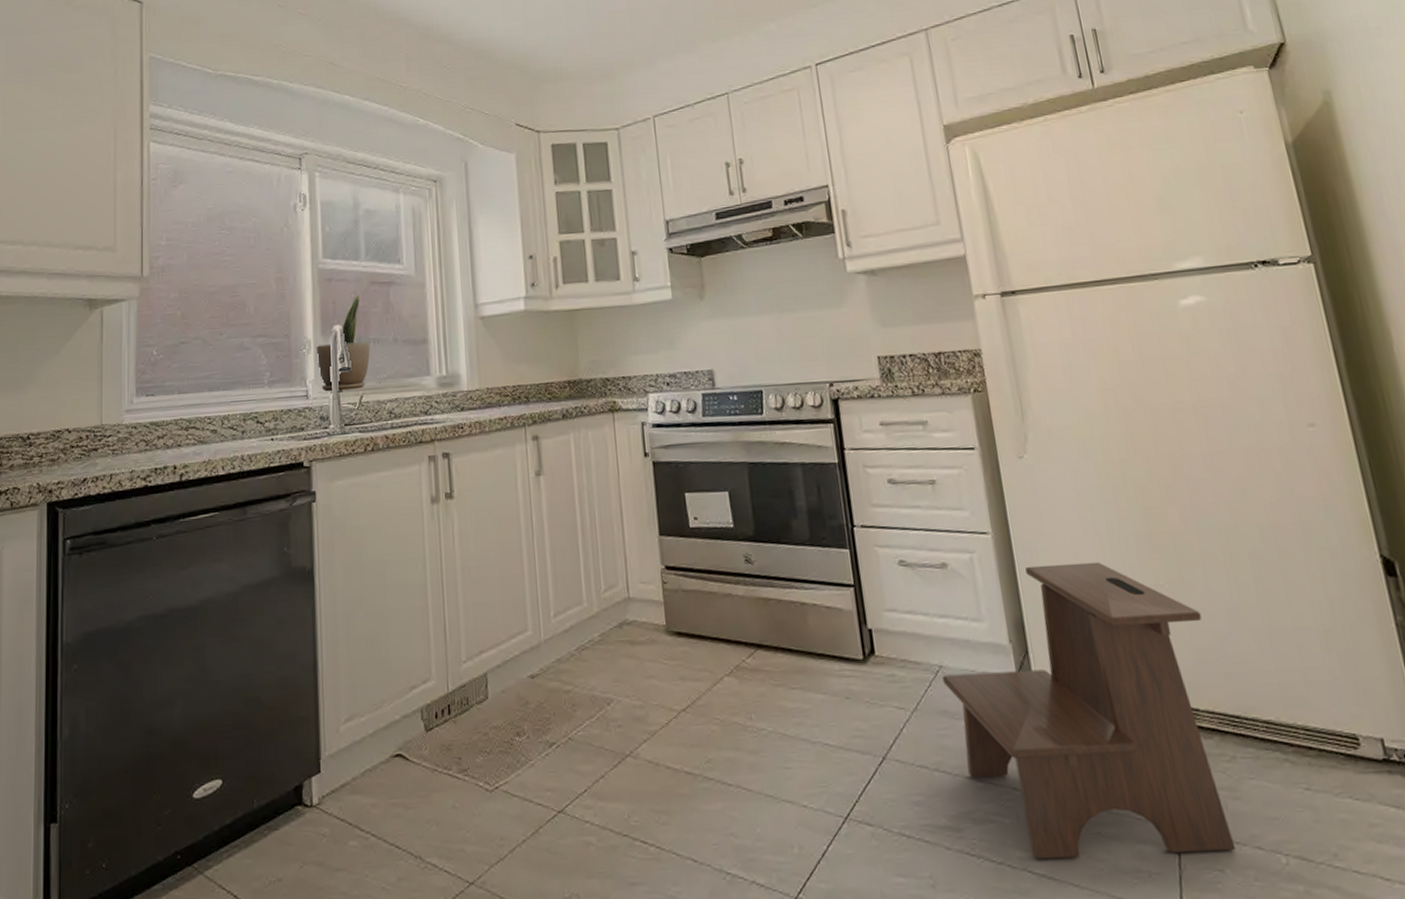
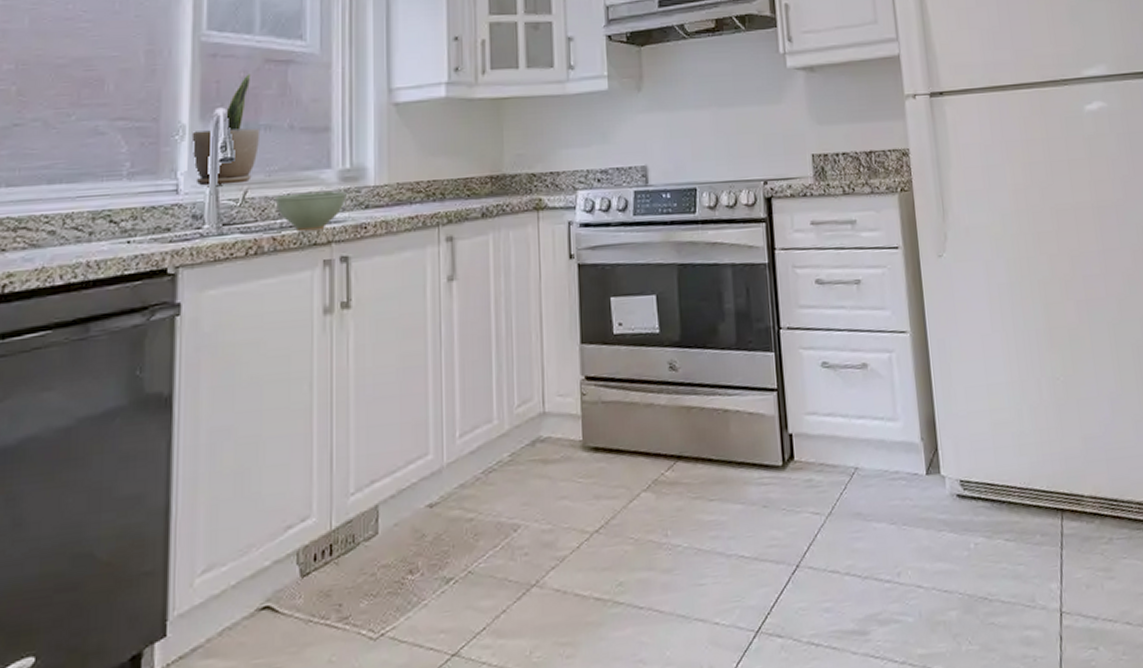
bowl: none [385,395,446,431] -> present [275,191,348,232]
step stool: present [942,561,1236,860] -> none [857,357,1109,656]

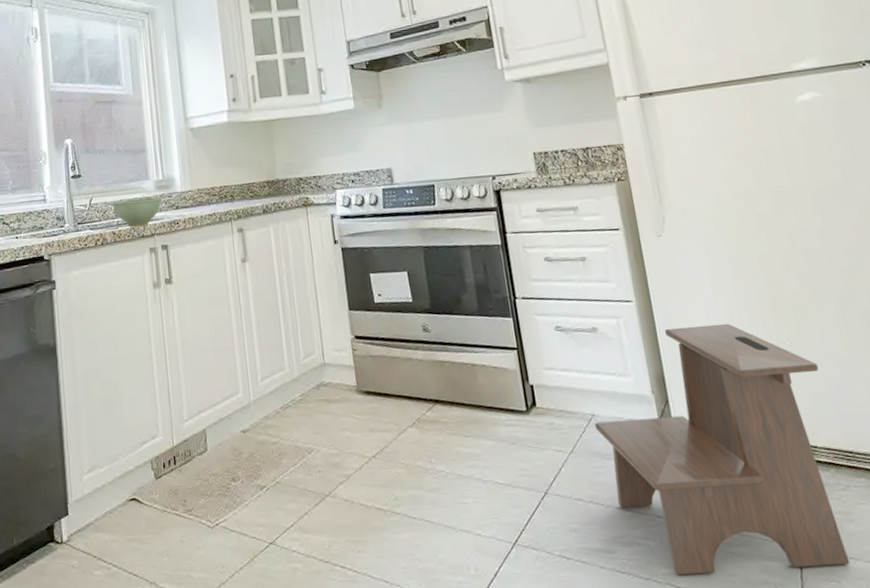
potted plant: present [191,74,261,186] -> none [50,113,97,196]
step stool: none [857,357,1109,656] -> present [594,323,850,576]

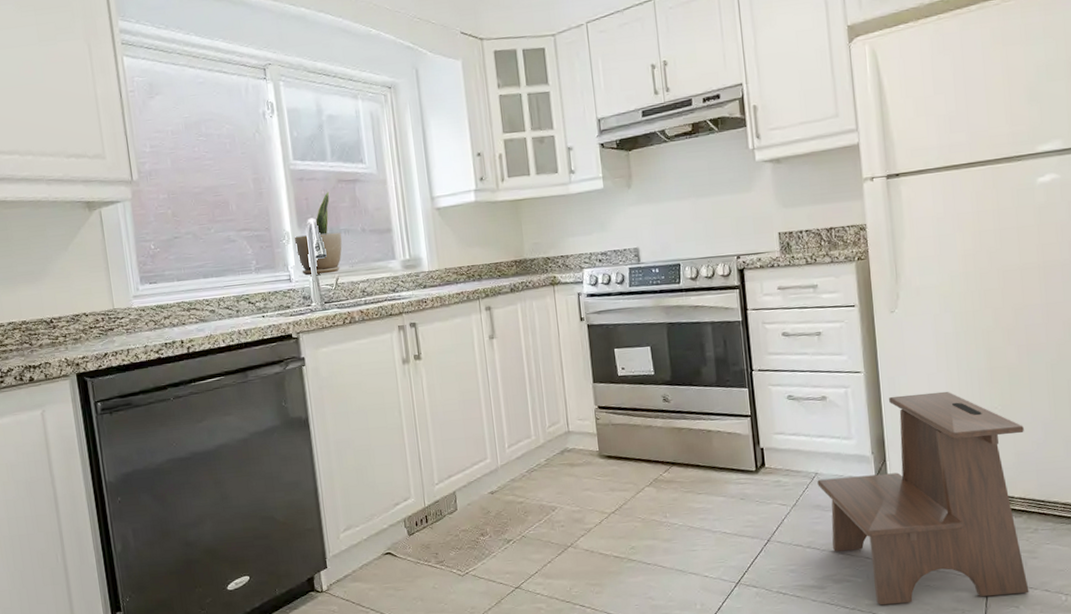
potted plant: none [50,113,97,196] -> present [294,192,342,276]
bowl: present [112,196,163,228] -> none [358,276,410,306]

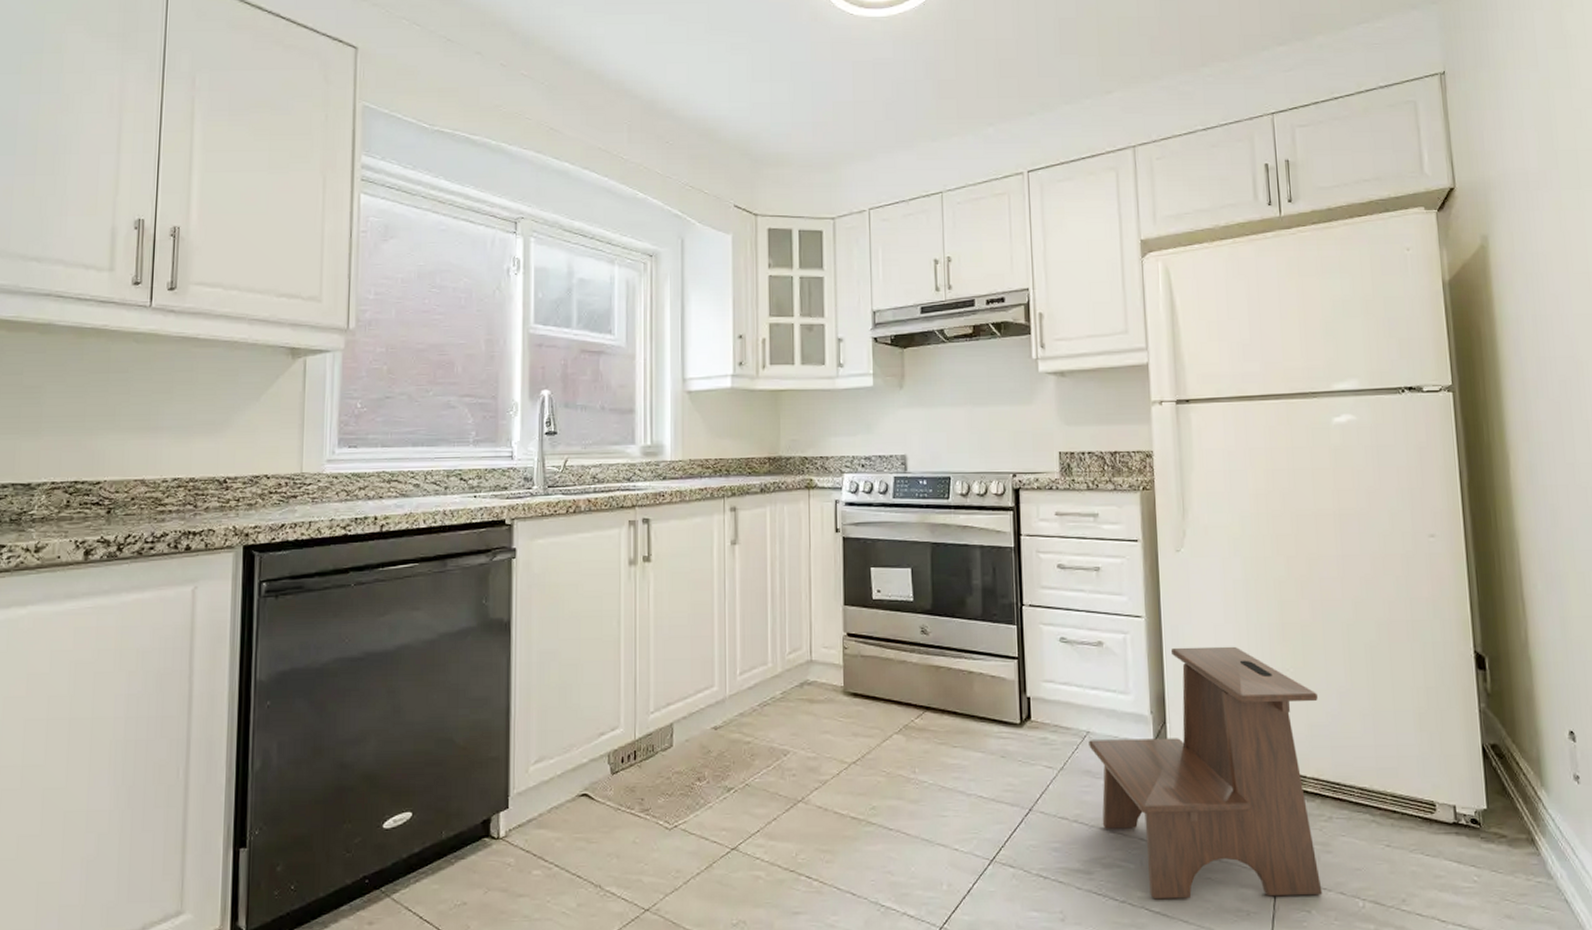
potted plant: present [294,192,342,276] -> none [523,362,578,454]

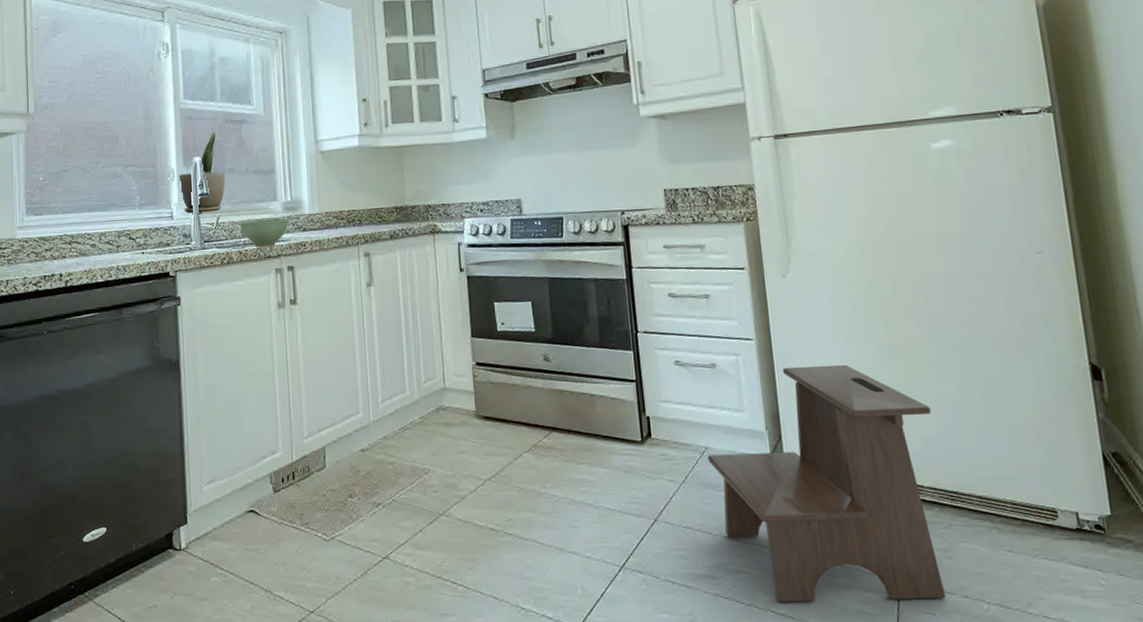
potted plant: none [523,362,578,454] -> present [179,131,226,214]
bowl: none [590,464,649,496] -> present [239,218,290,248]

